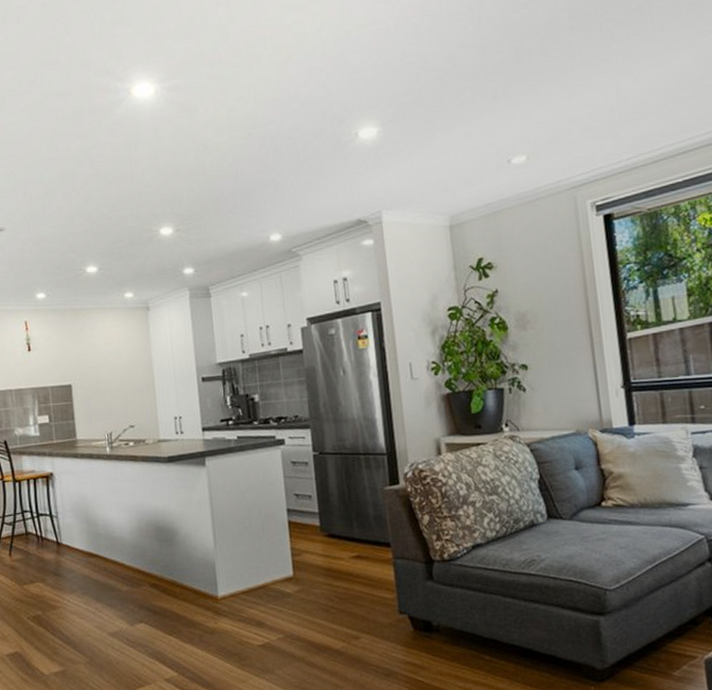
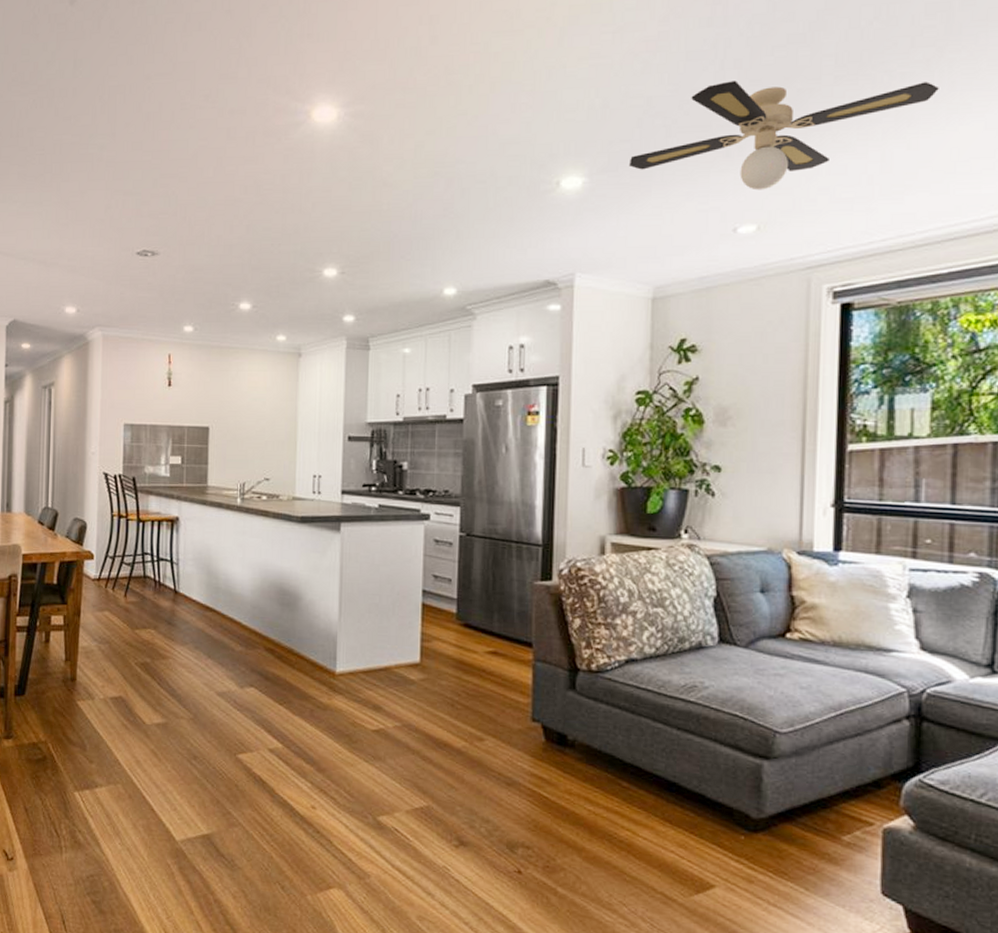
ceiling fan: none [414,26,653,127] -> present [628,80,939,191]

